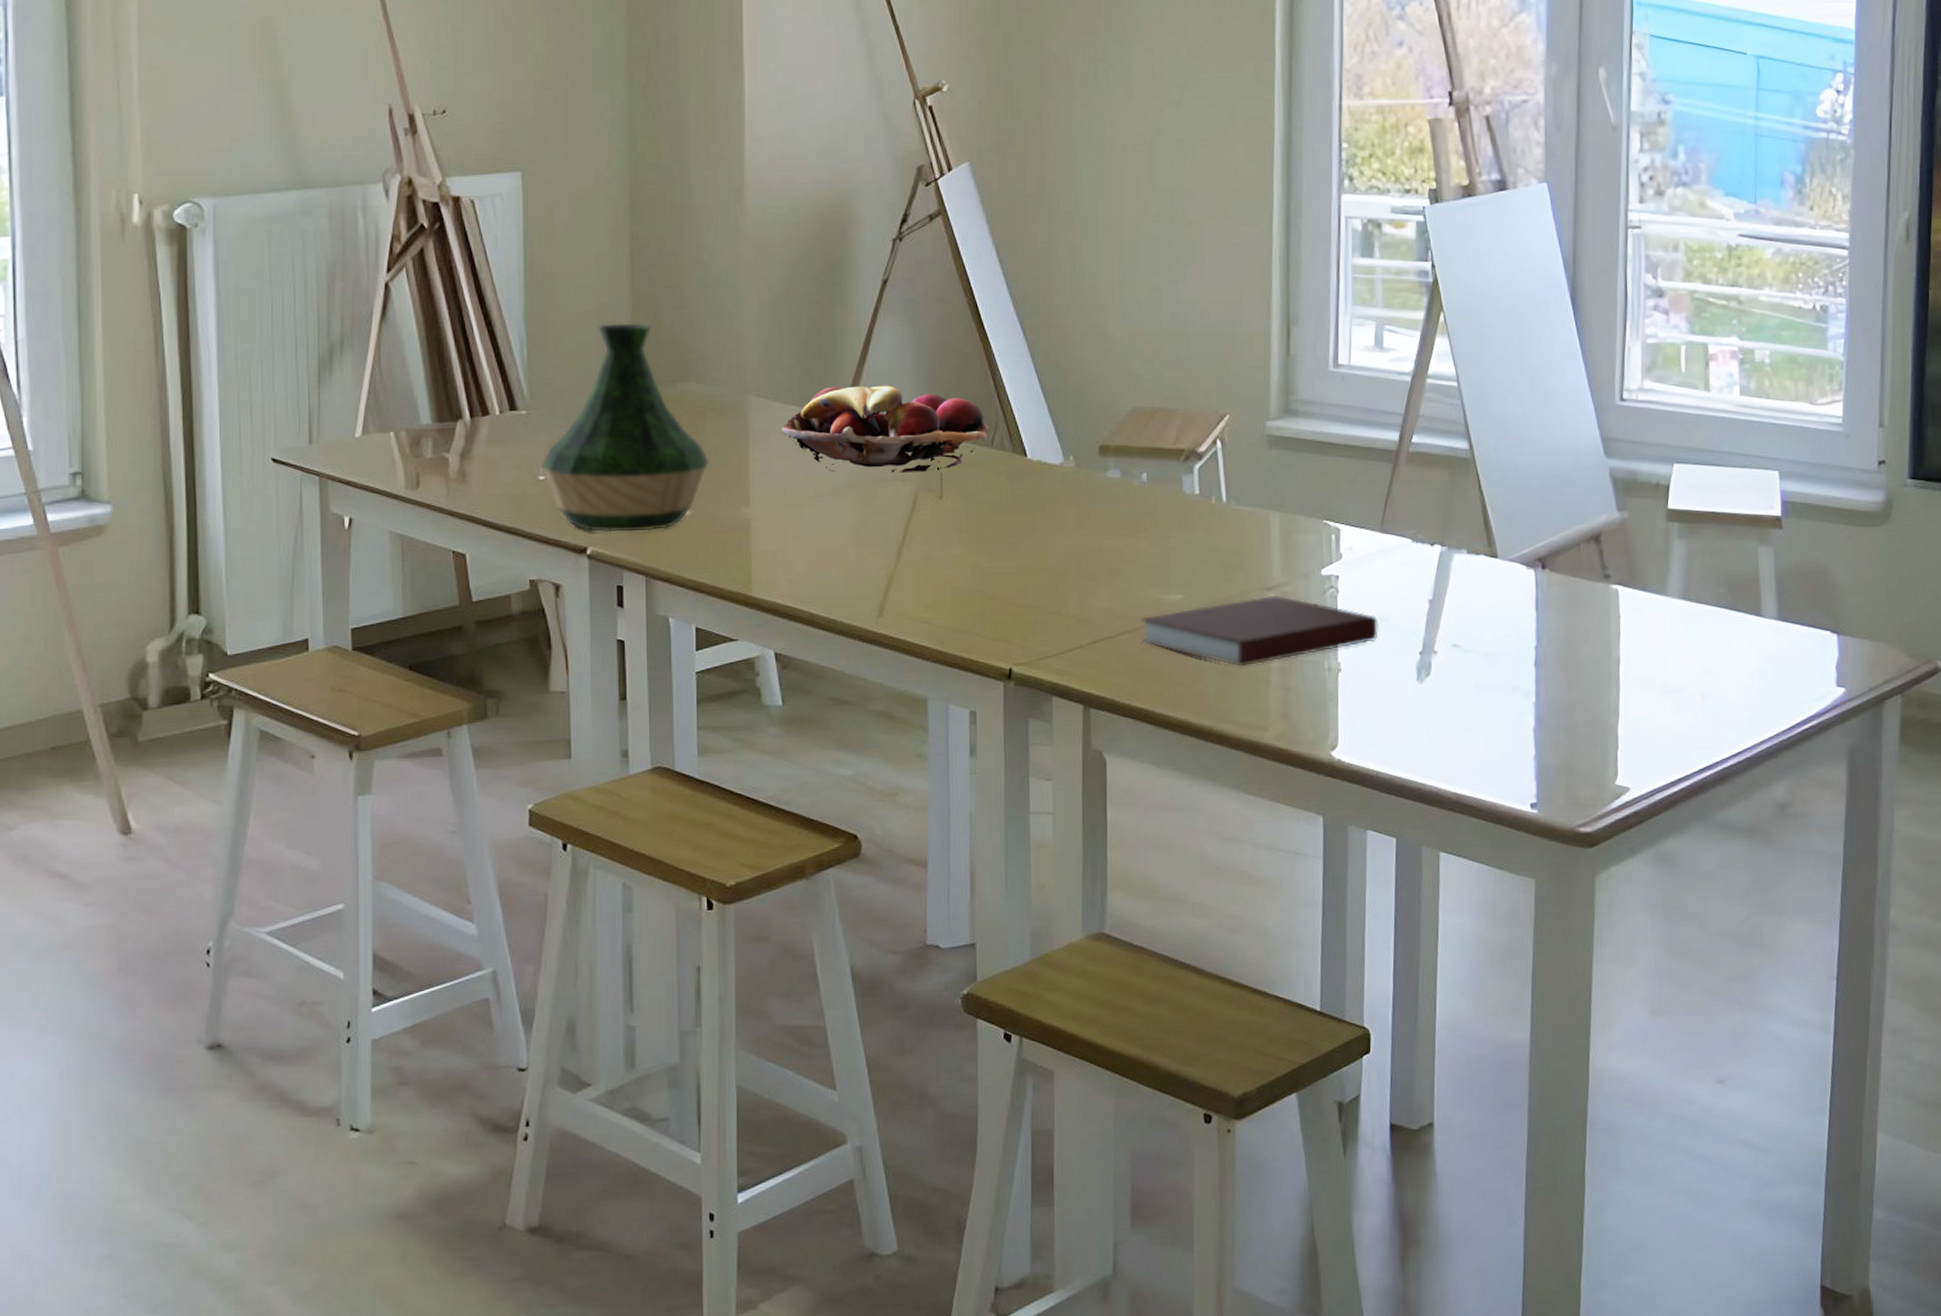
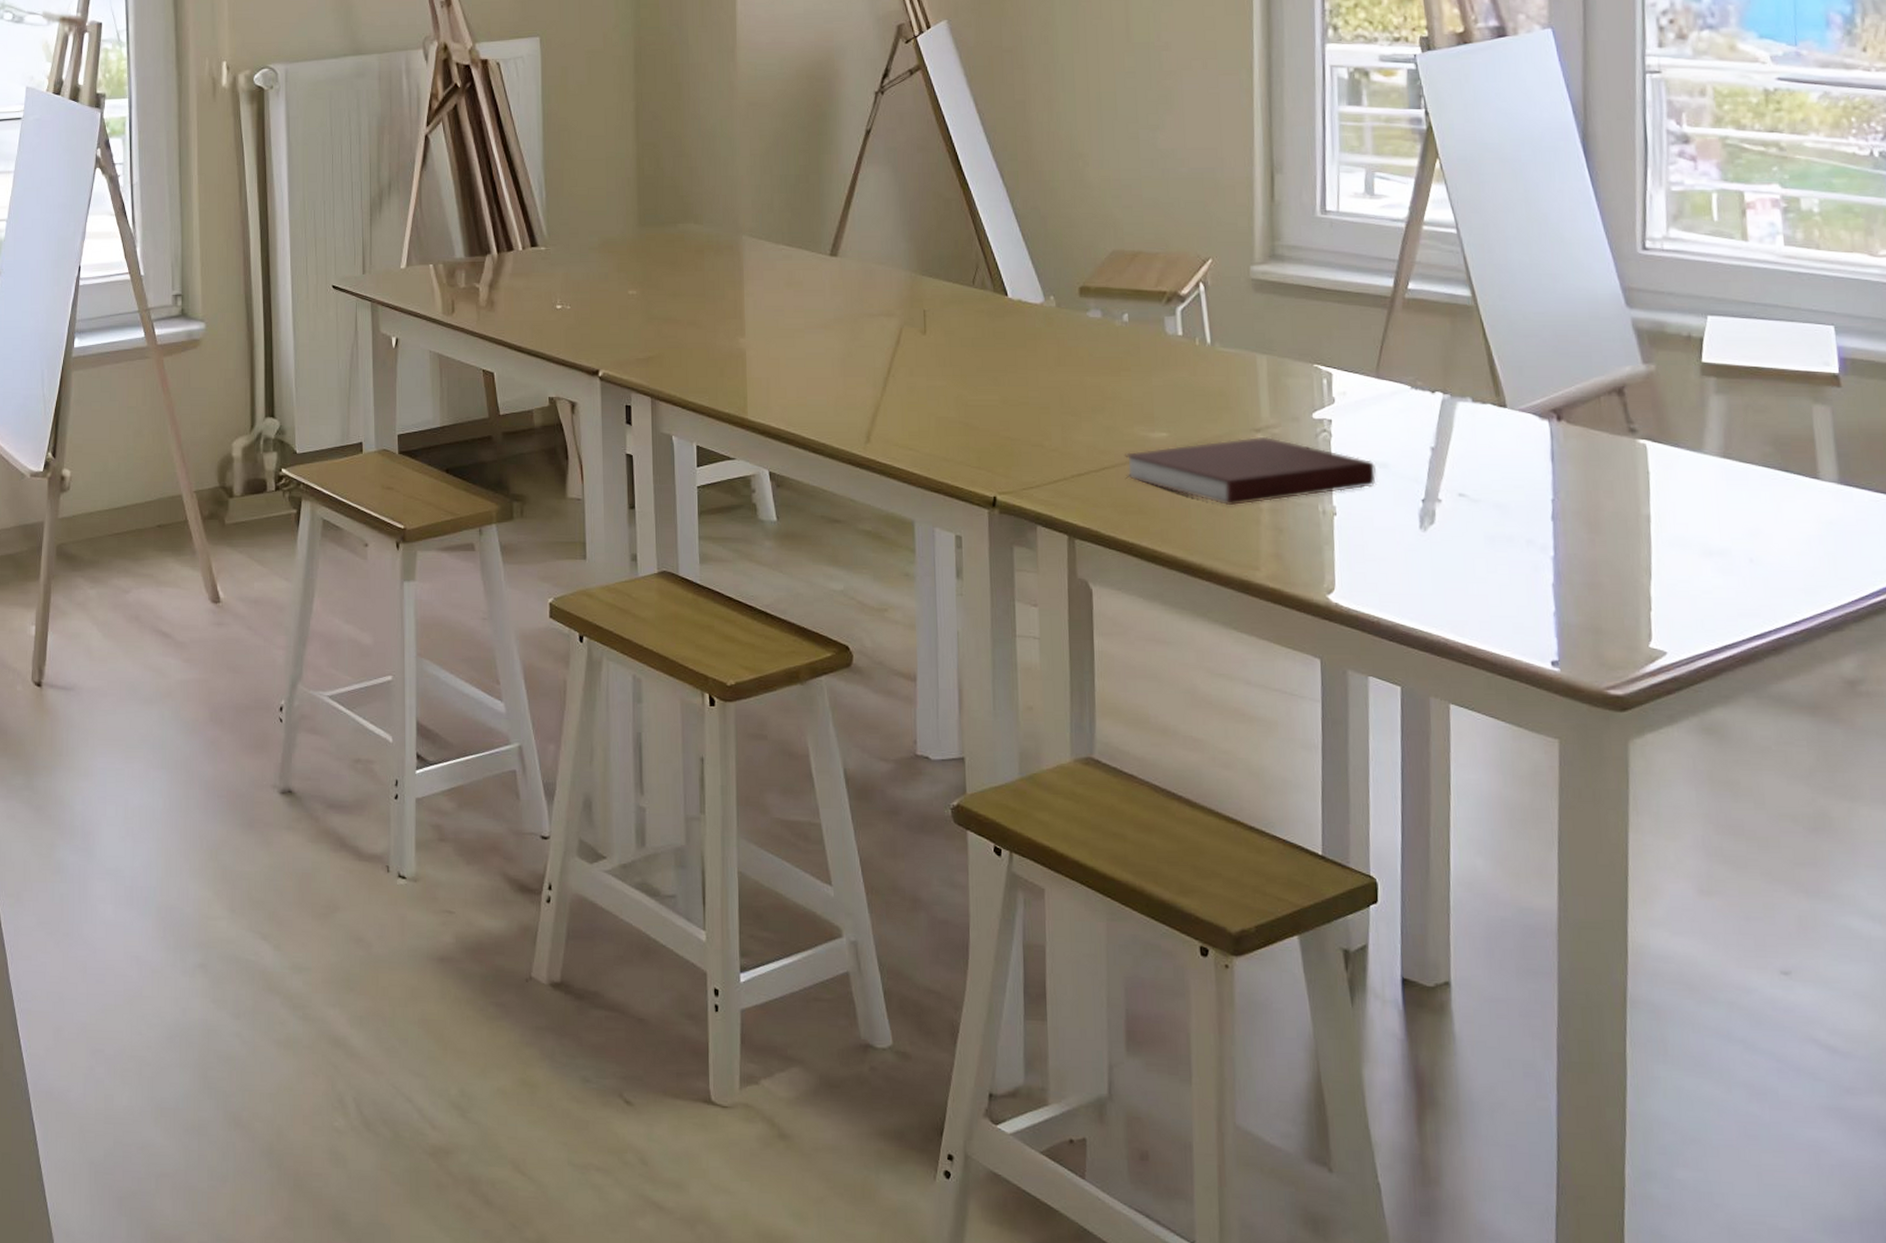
vase: present [540,323,710,533] -> none [557,170,708,357]
fruit basket: present [780,385,990,473] -> none [772,227,971,309]

